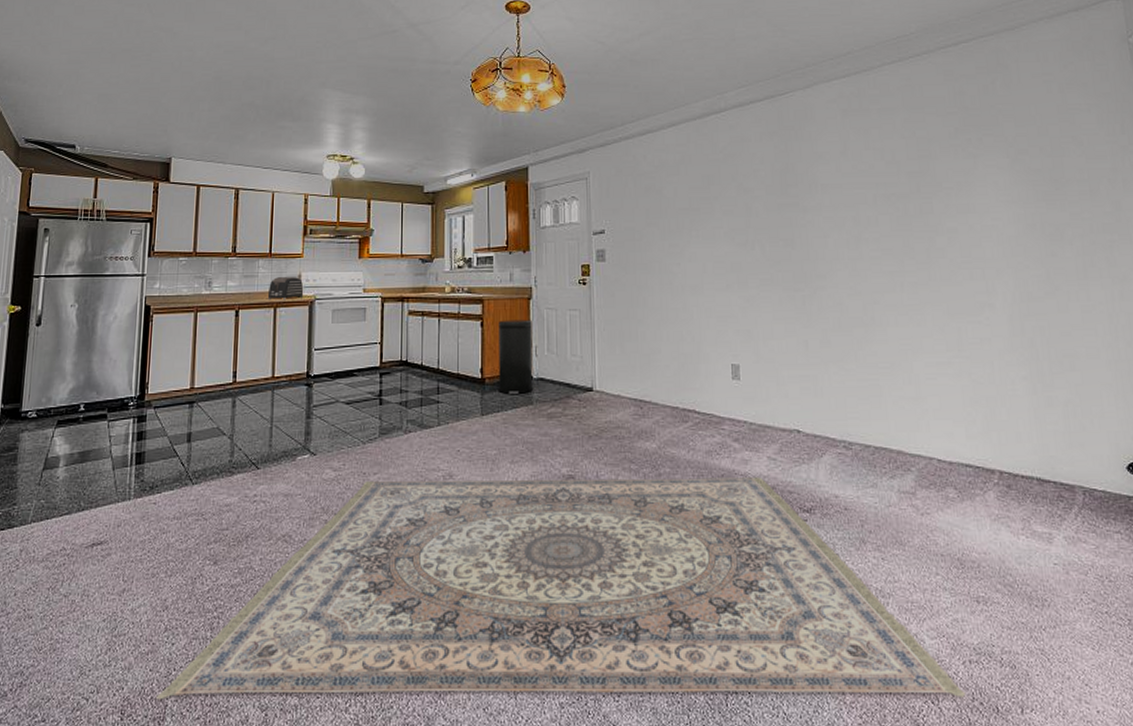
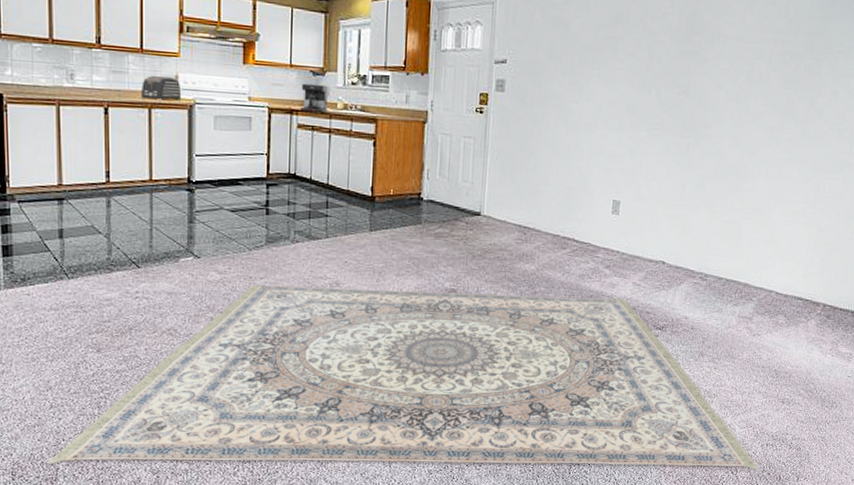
coffee maker: none [410,271,436,299] -> present [299,83,328,113]
pedal bin: present [499,319,533,395] -> none [389,141,426,215]

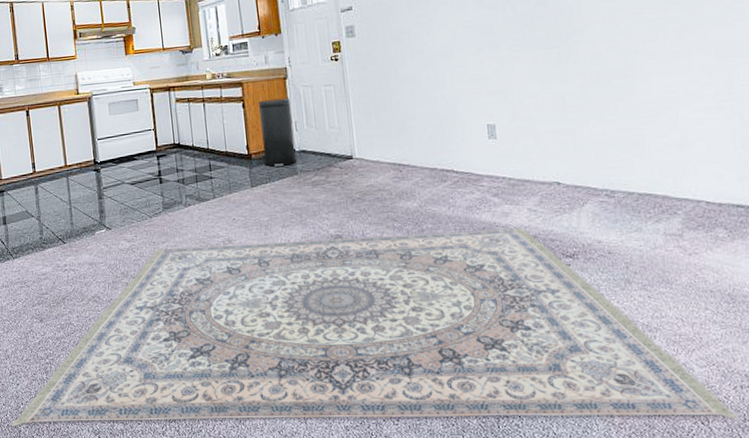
toaster: present [140,76,182,102] -> none [51,77,82,100]
coffee maker: present [299,83,328,113] -> none [174,60,199,88]
pedal bin: none [389,141,426,215] -> present [259,97,296,168]

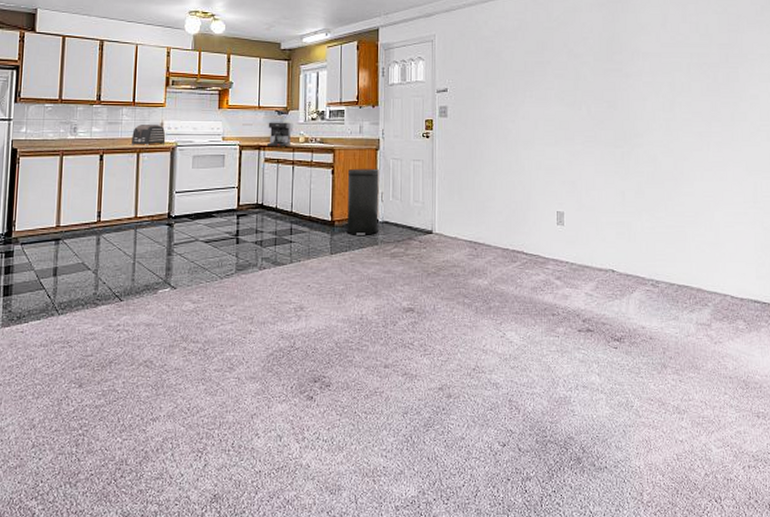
area rug: present [11,228,738,427] -> none [24,311,744,509]
toaster: none [51,77,82,100] -> present [131,125,166,147]
coffee maker: none [174,60,199,88] -> present [266,122,291,147]

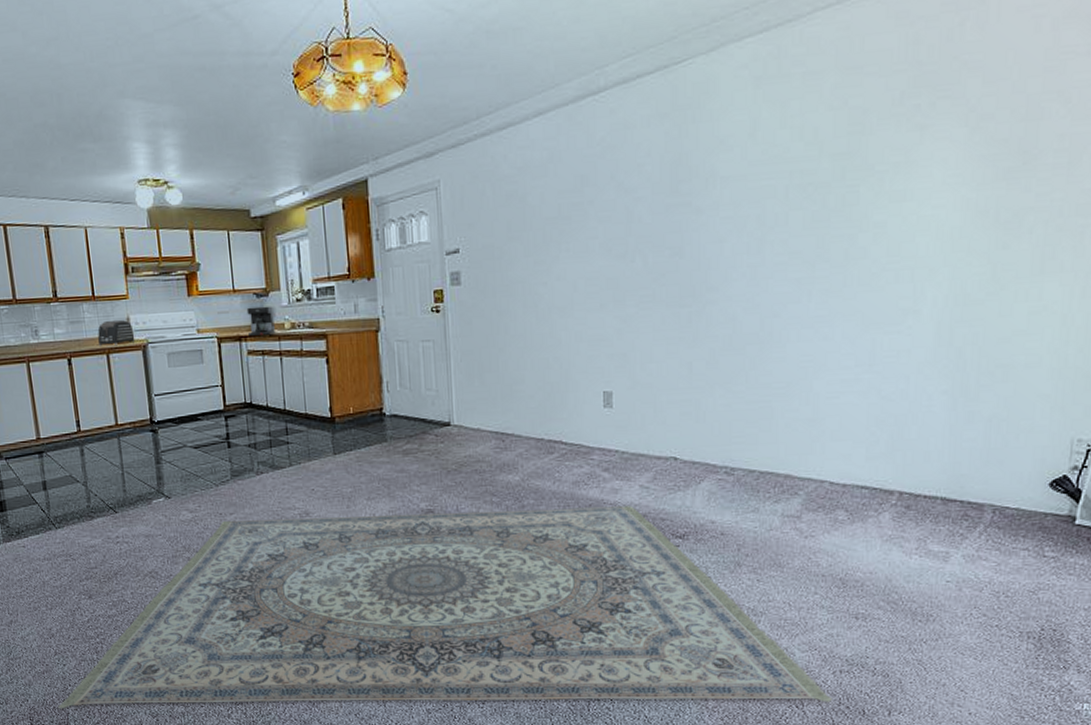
area rug: none [24,311,744,509] -> present [58,506,833,709]
pedal bin: present [347,168,379,237] -> none [345,353,386,433]

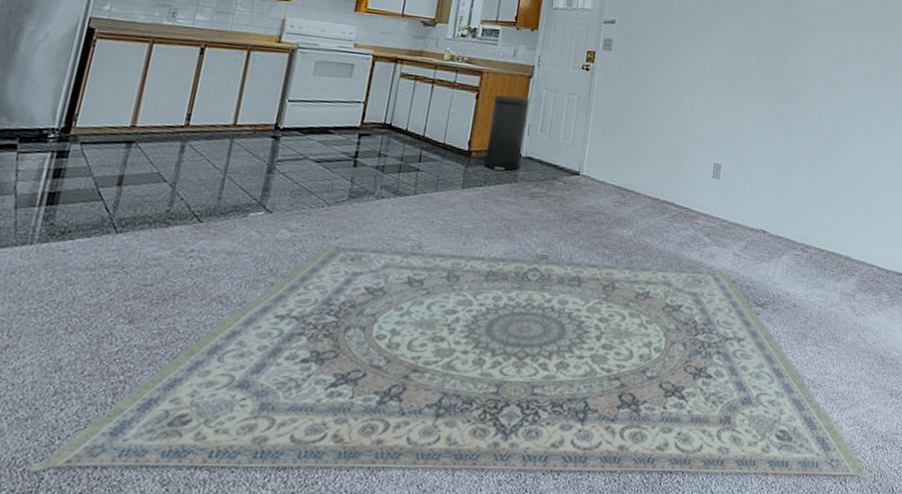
toaster: present [97,320,135,347] -> none [242,18,286,45]
coffee maker: present [246,306,275,337] -> none [404,33,437,64]
pedal bin: none [345,353,386,433] -> present [484,94,530,172]

